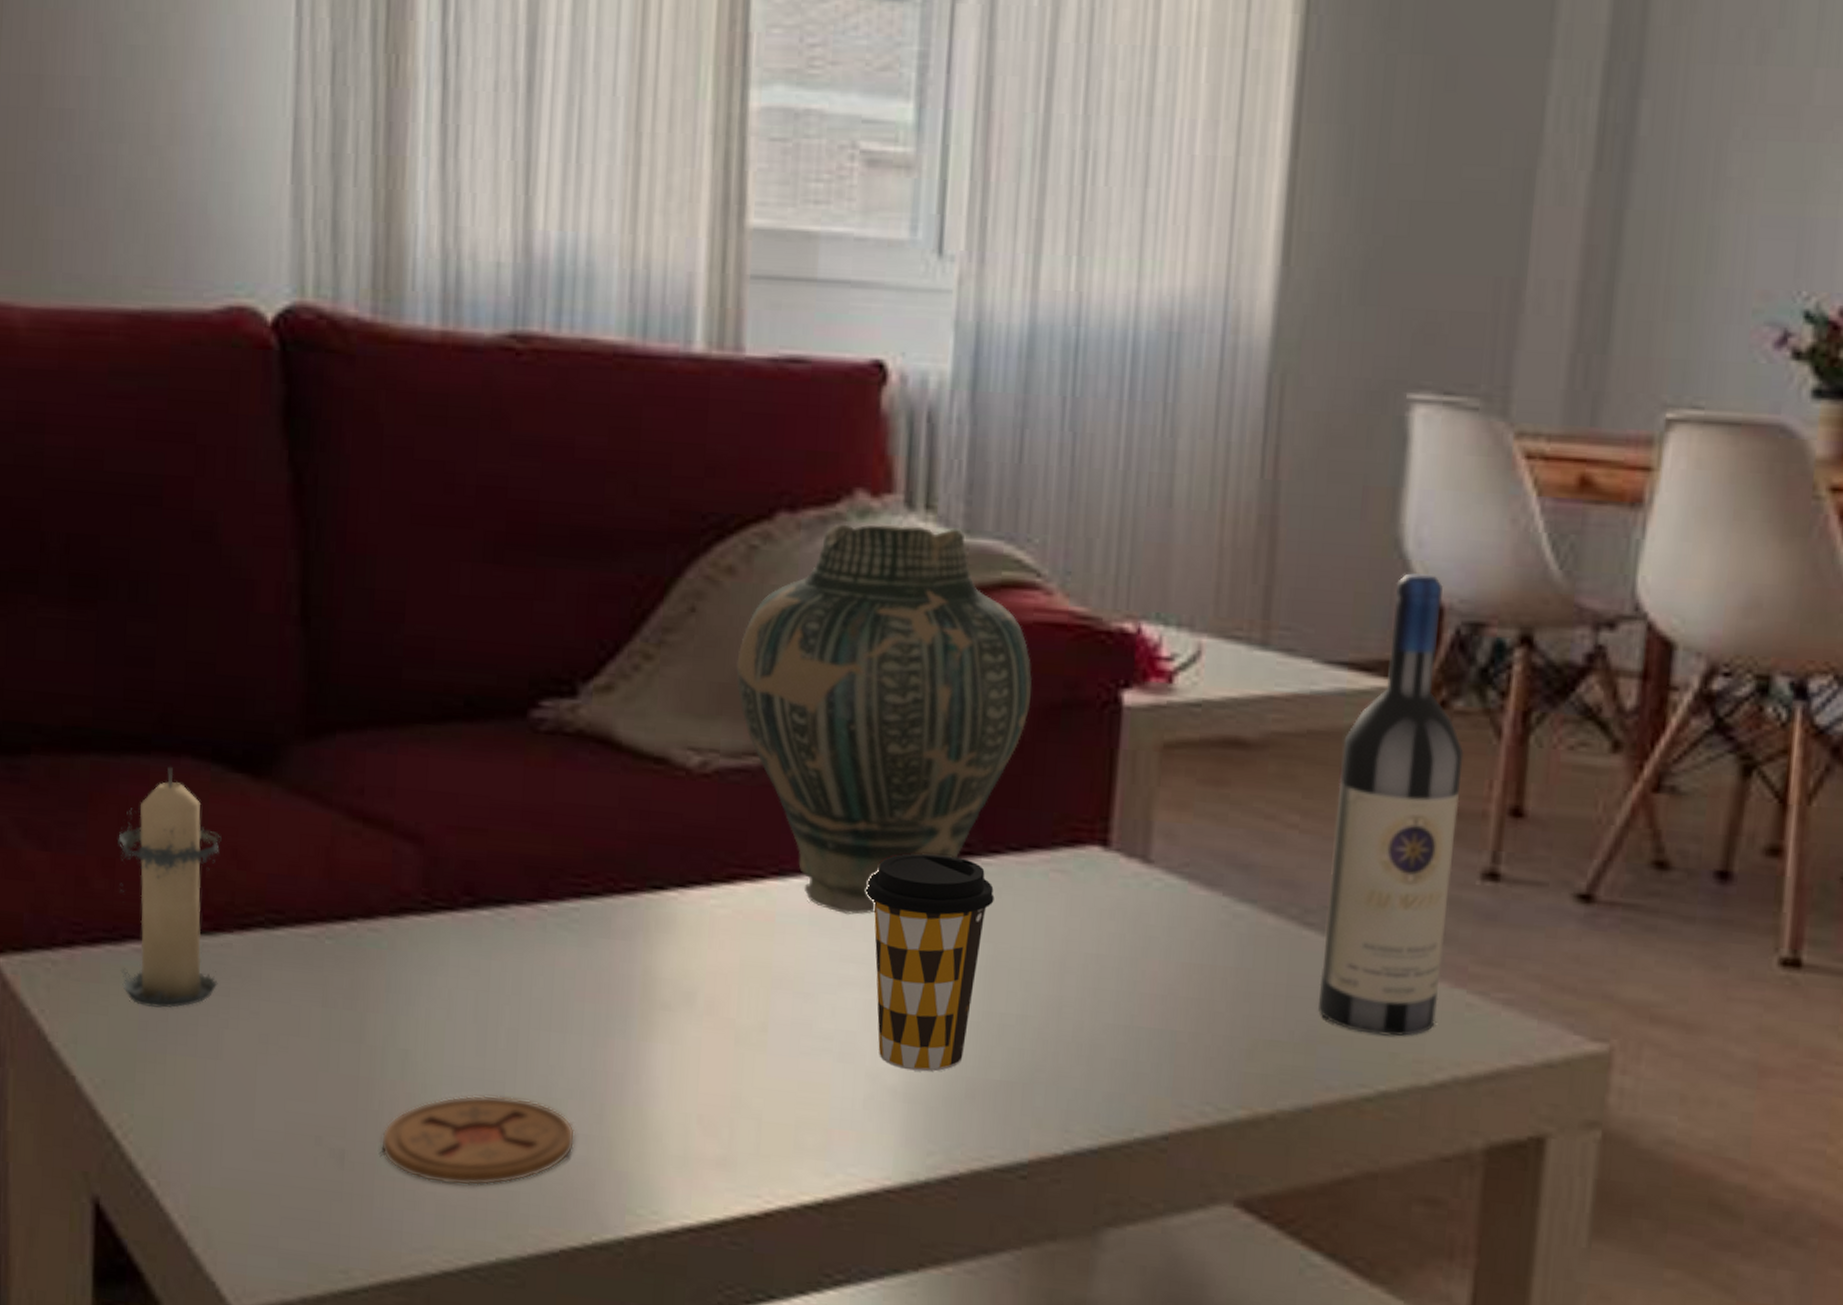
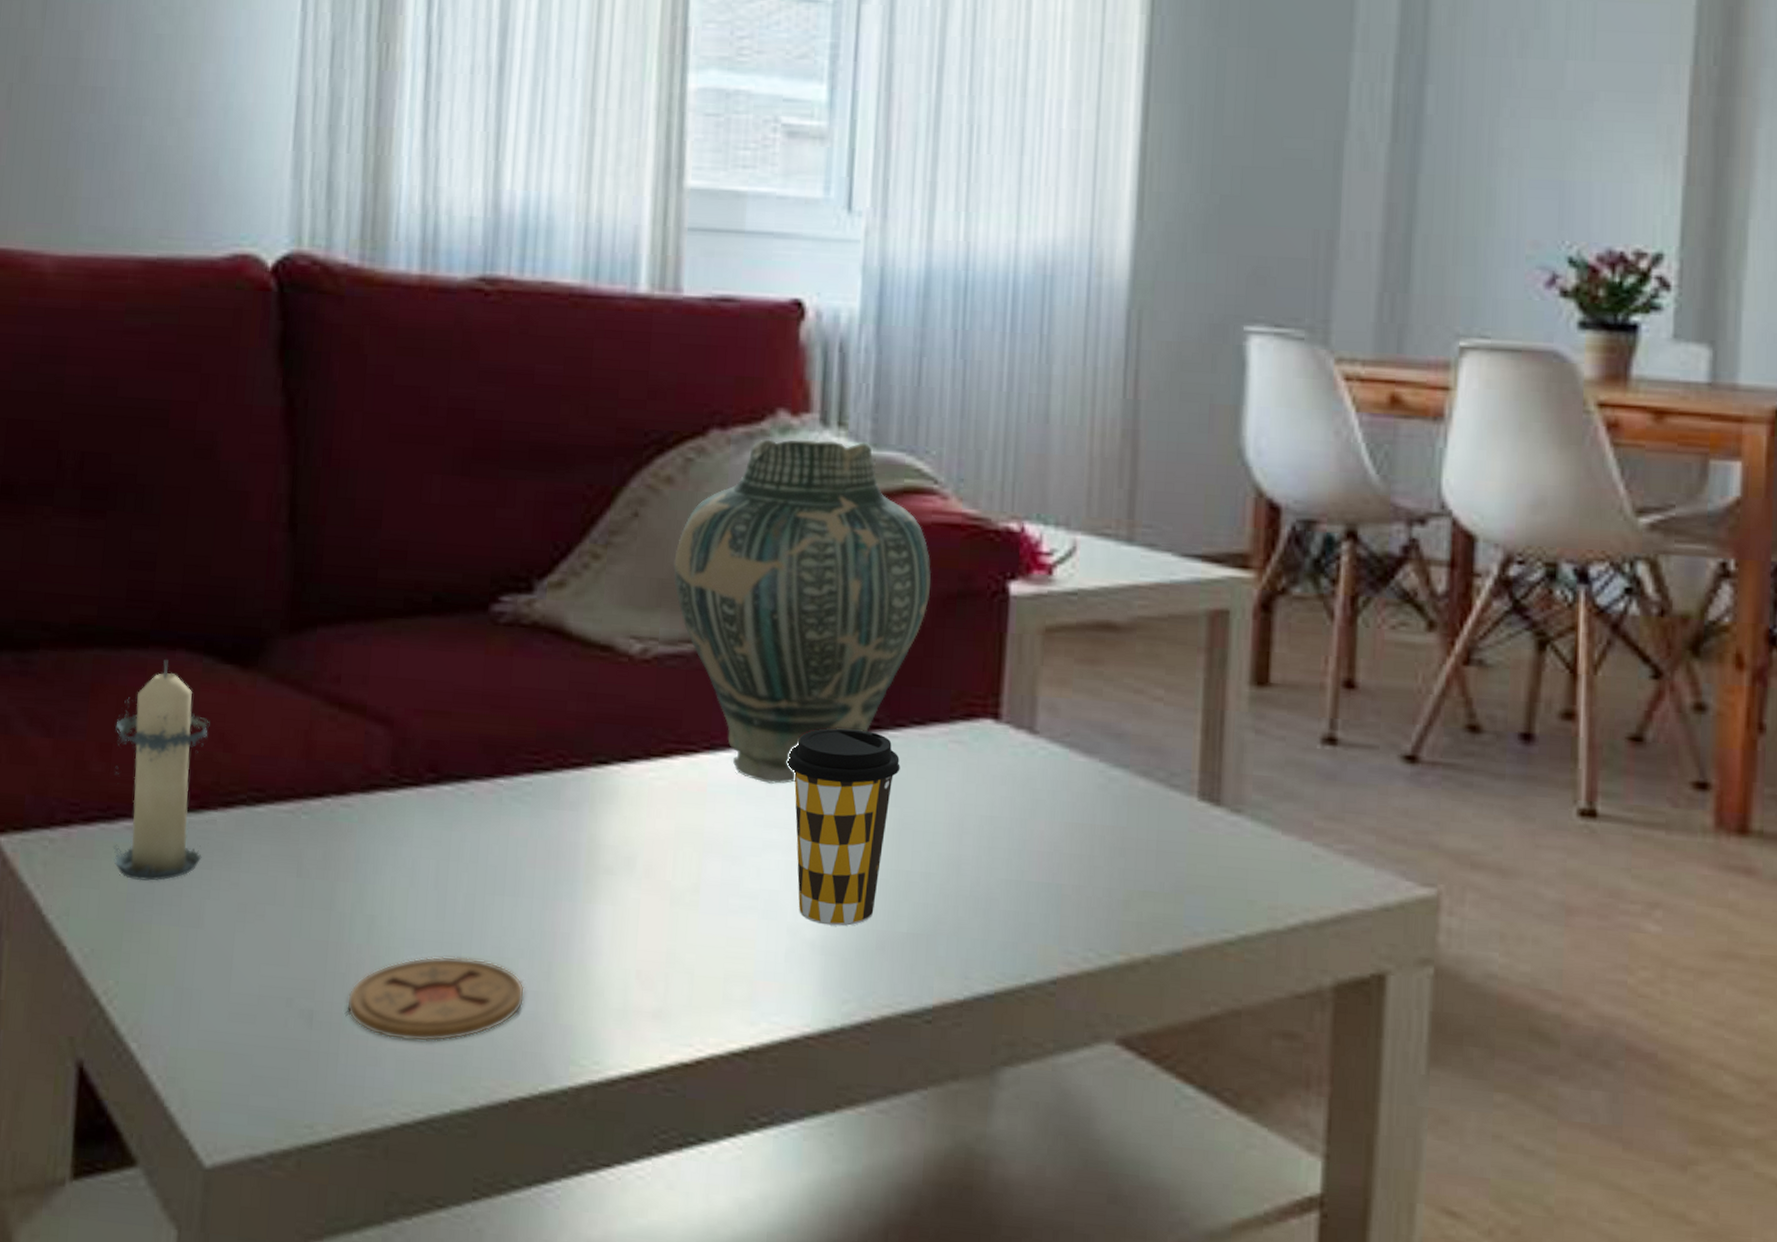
wine bottle: present [1319,573,1464,1036] -> none [1185,478,1303,885]

